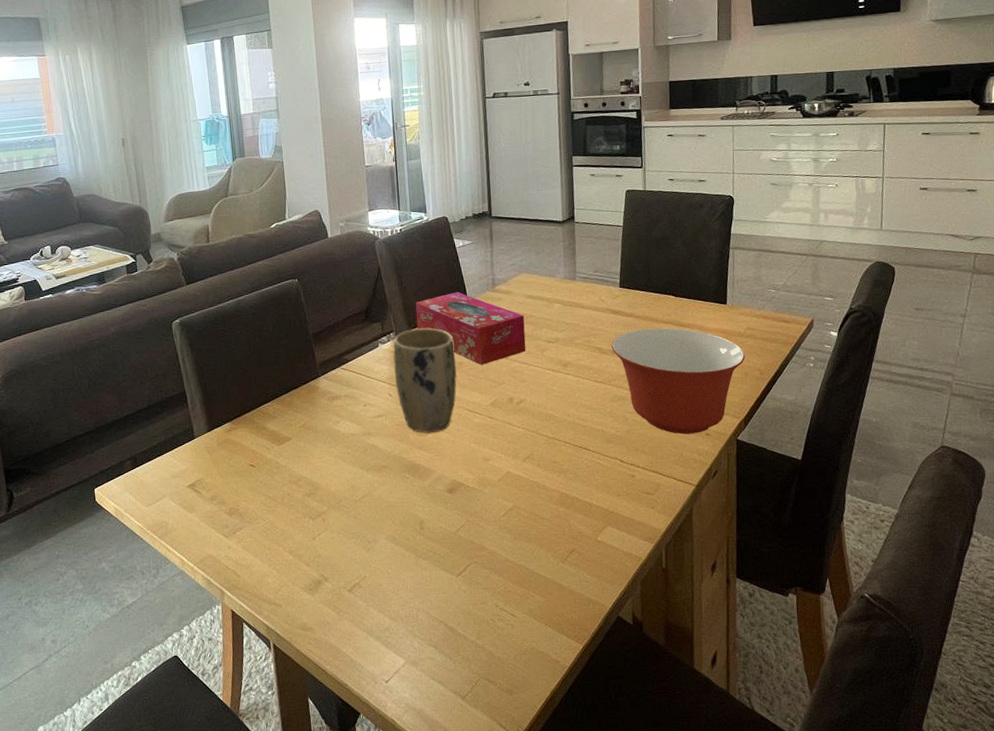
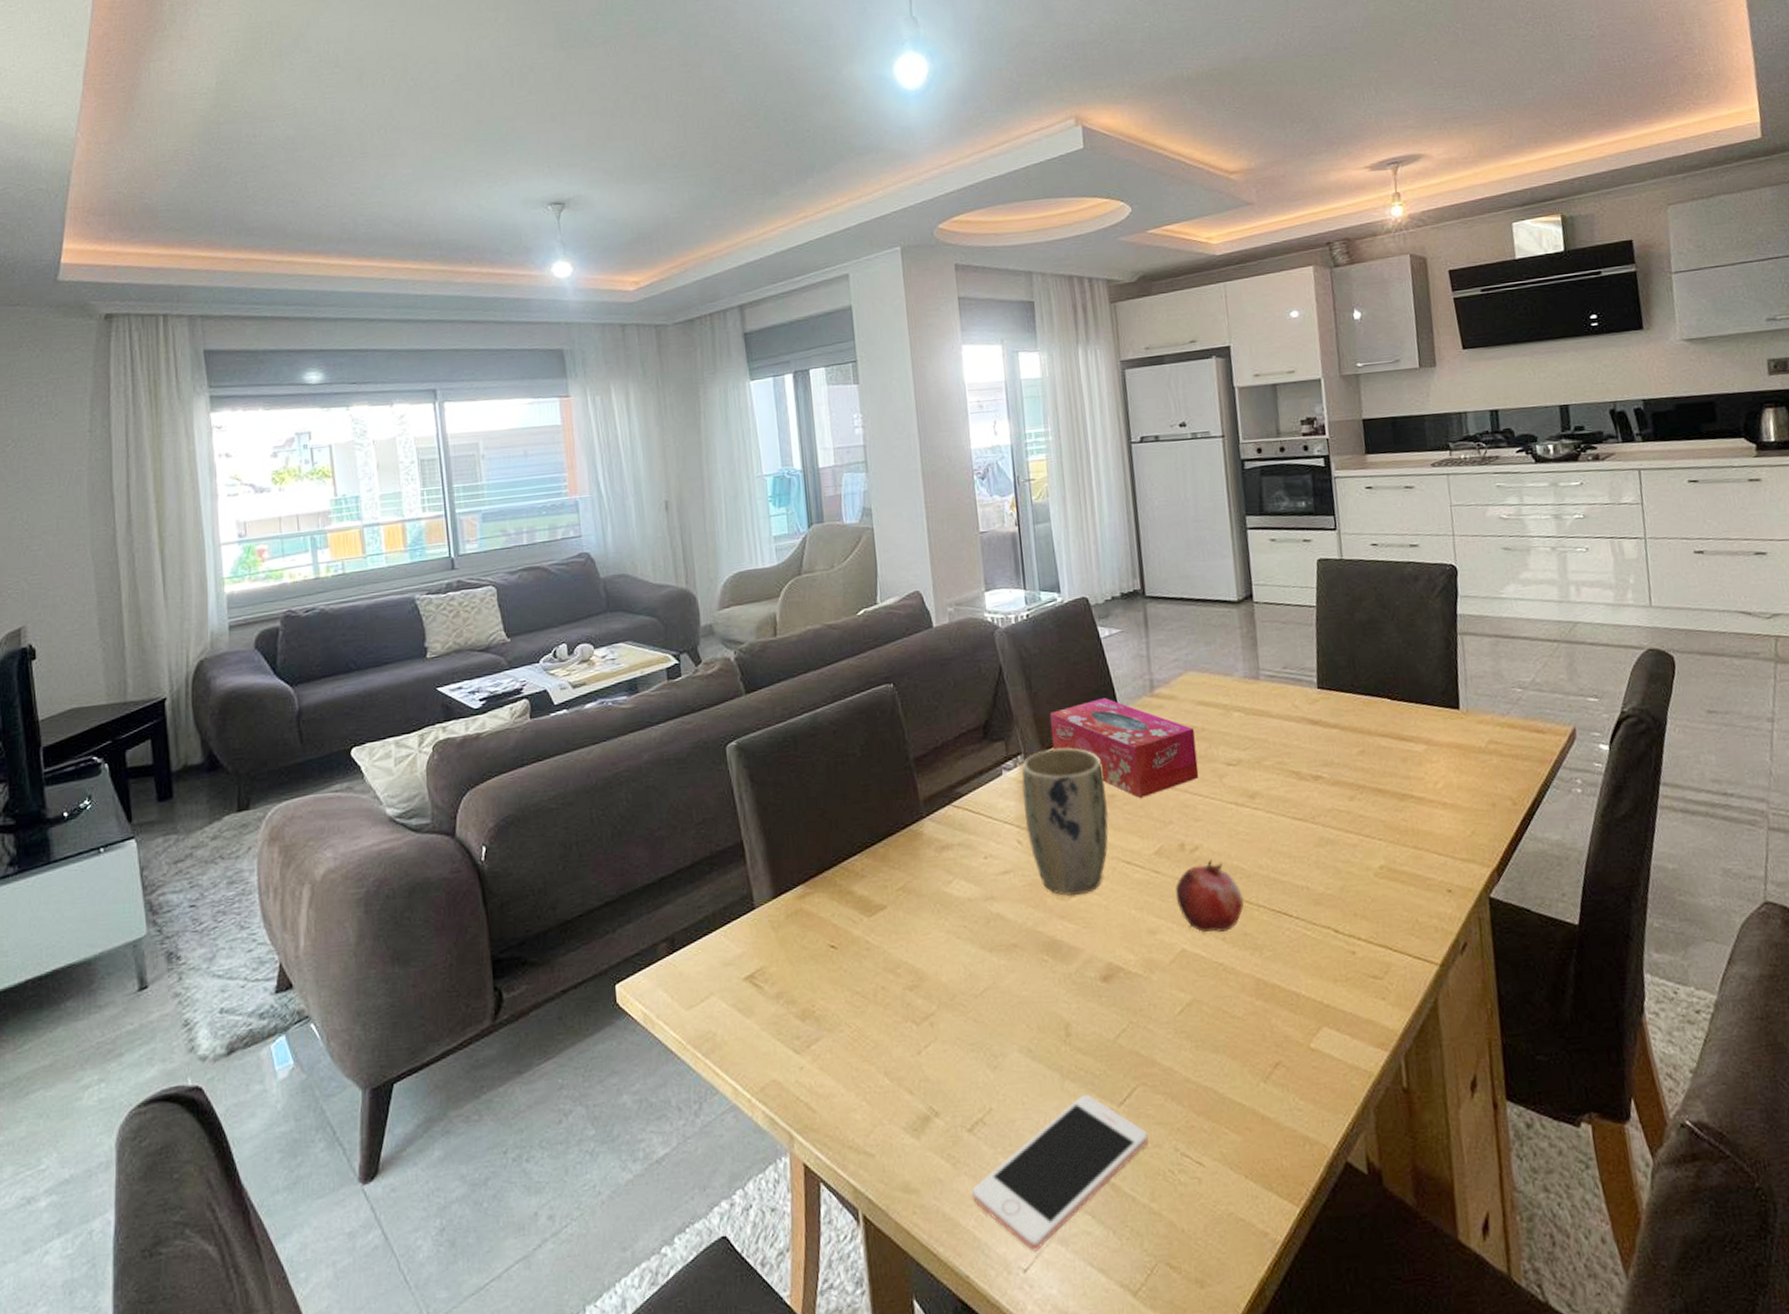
cell phone: none [350,568,477,670] -> present [971,1094,1149,1252]
fruit: none [504,409,555,460] -> present [1175,859,1244,932]
mixing bowl: present [611,327,746,435] -> none [1311,742,1491,892]

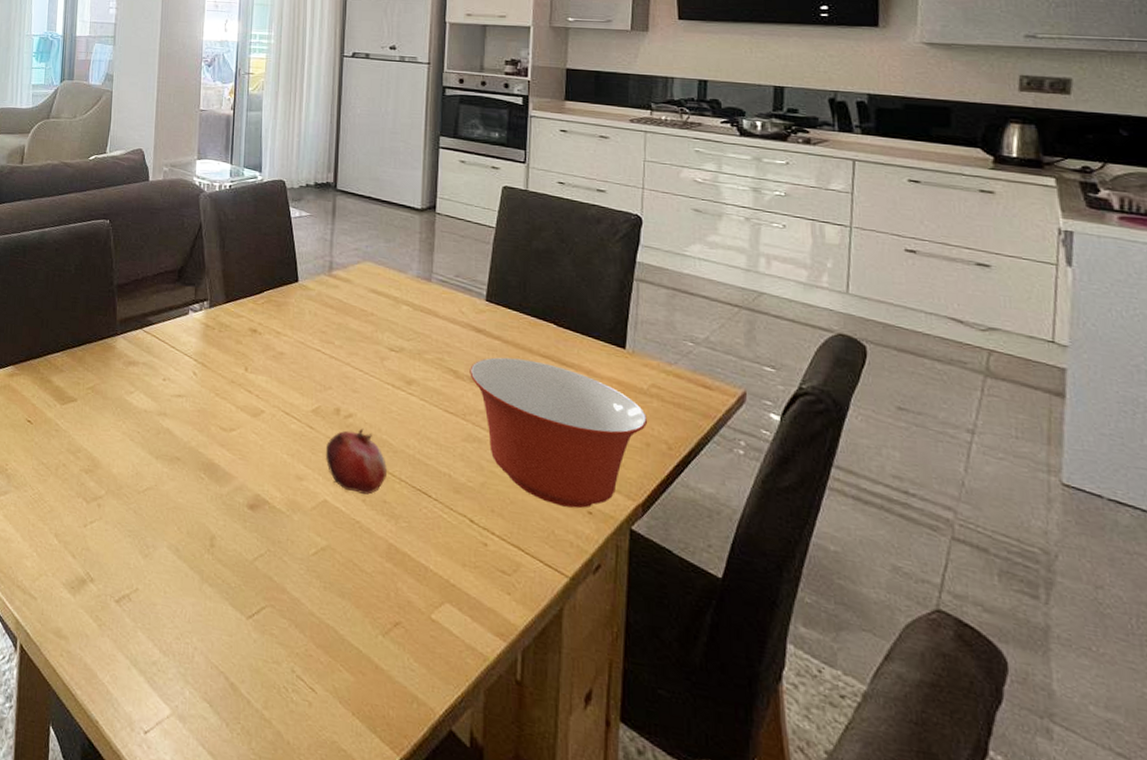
cell phone: present [971,1094,1149,1252] -> none [111,599,269,720]
plant pot: present [1021,747,1109,896] -> none [203,301,276,431]
tissue box: present [1049,698,1199,798] -> none [235,268,364,361]
mixing bowl: none [1311,742,1491,892] -> present [470,357,648,509]

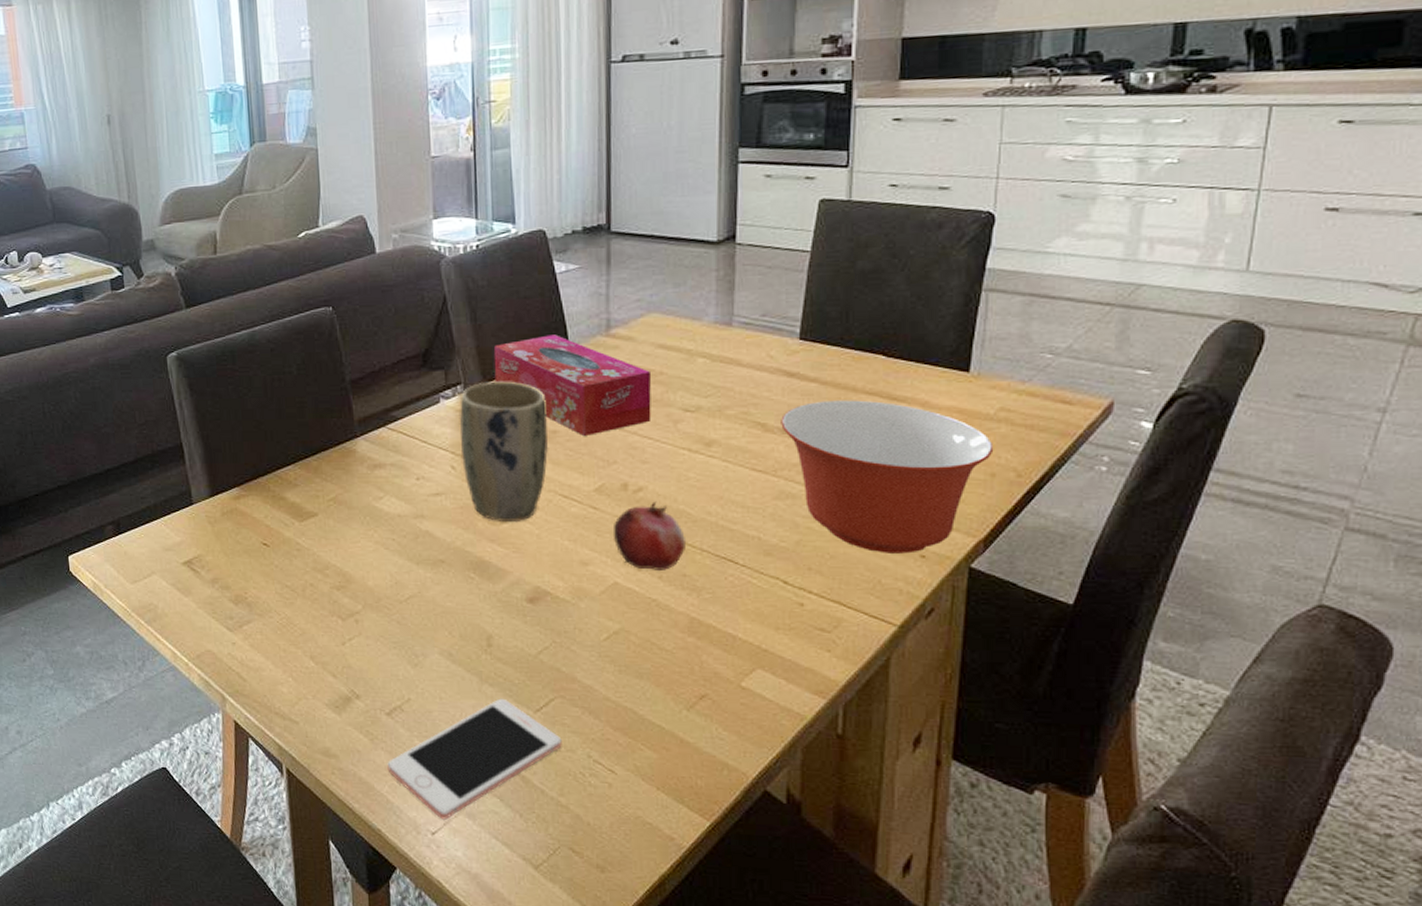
cell phone: none [111,599,269,720] -> present [387,698,562,820]
plant pot: none [203,301,276,431] -> present [459,381,549,521]
tissue box: none [235,268,364,361] -> present [493,334,652,436]

